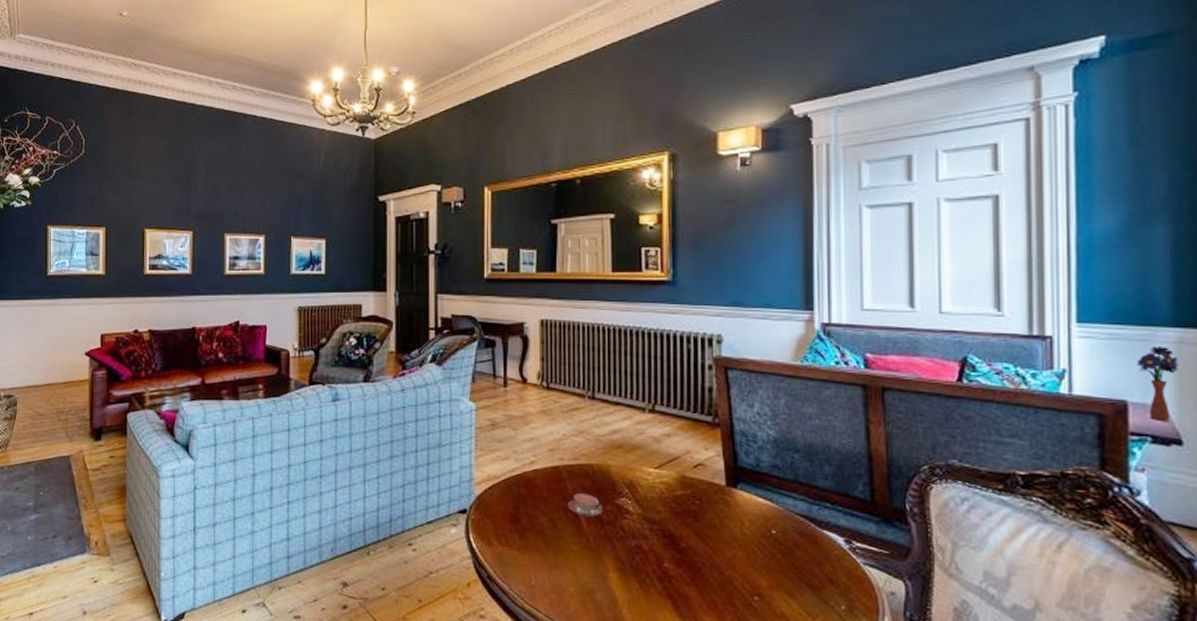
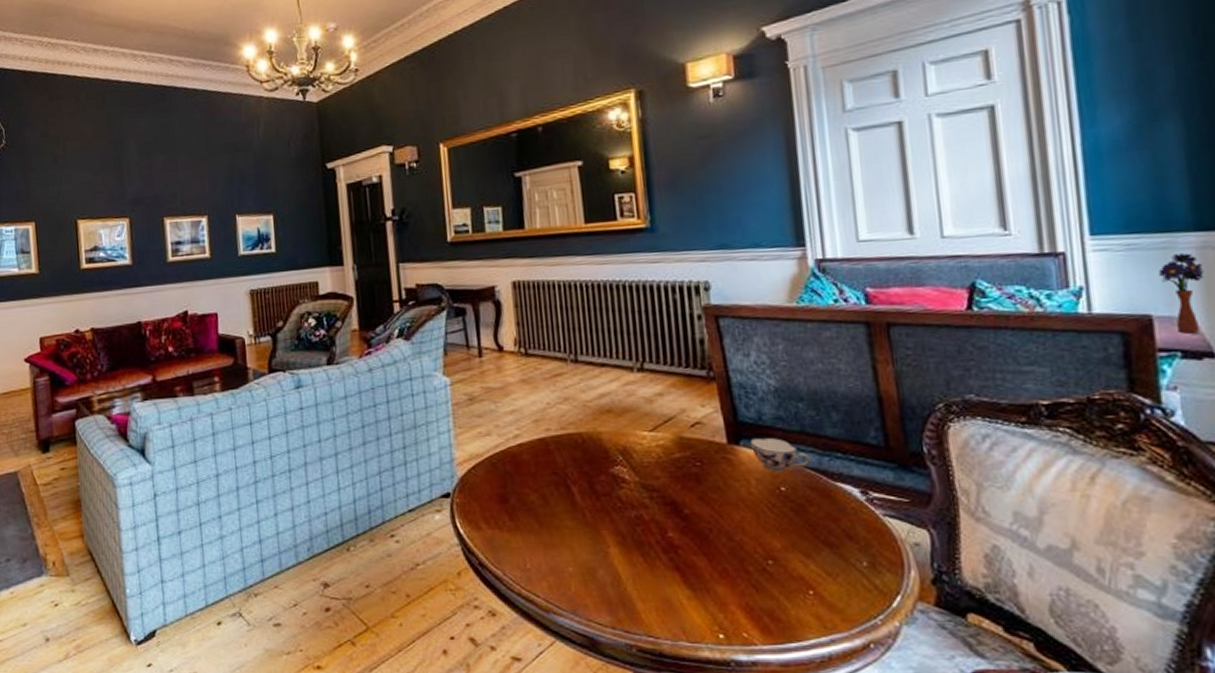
teacup: present [568,493,604,518] -> none [559,465,598,491]
teacup: none [746,482,802,517] -> present [749,437,811,473]

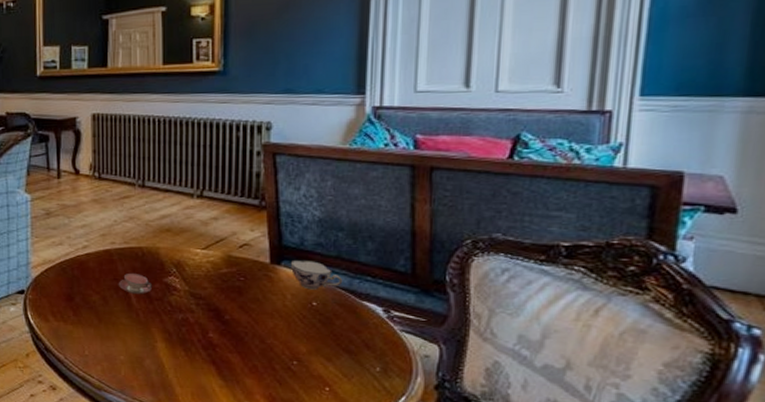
teacup: none [559,465,598,491] -> present [119,274,153,295]
flower arrangement: present [1158,252,1205,334] -> none [698,115,745,190]

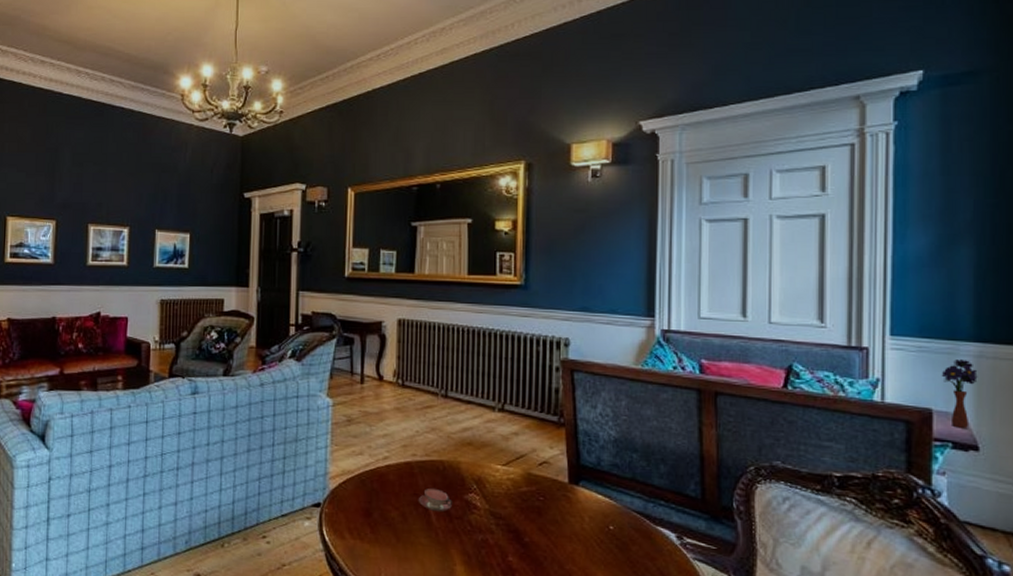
teacup: present [290,259,343,290] -> none [587,480,638,513]
flower arrangement: none [698,115,745,190] -> present [941,358,978,428]

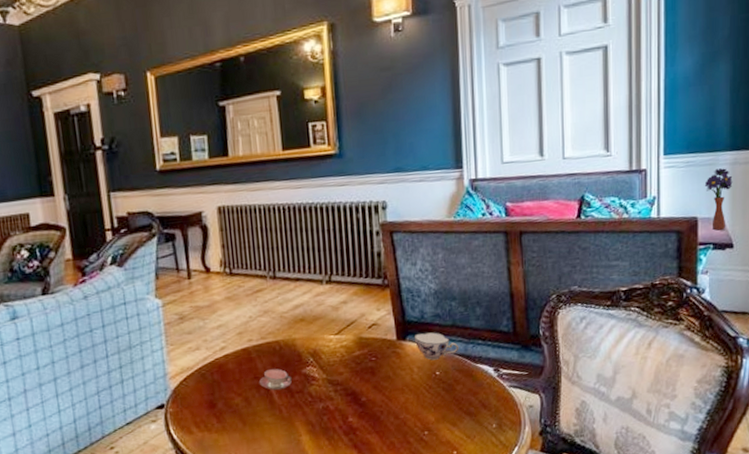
teacup: none [587,480,638,513] -> present [414,332,459,361]

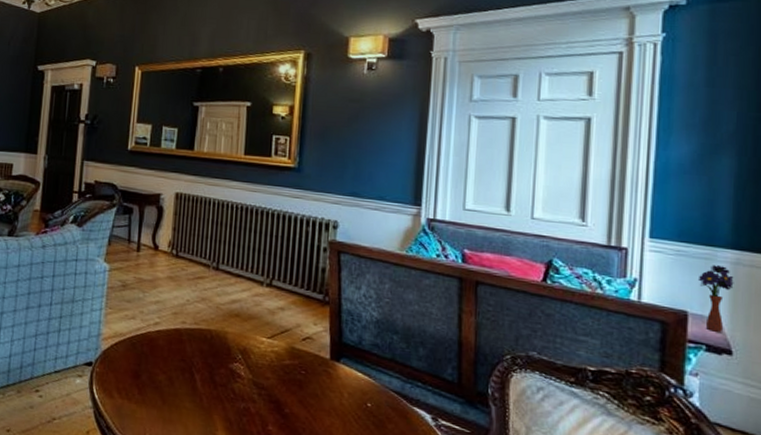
teacup: present [260,368,293,391] -> none [186,355,219,379]
teacup: present [414,332,459,361] -> none [348,358,396,391]

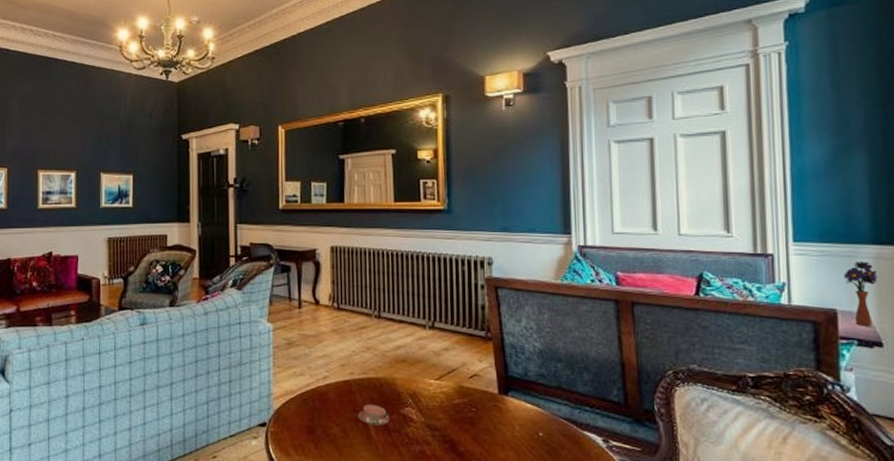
teacup: none [186,355,219,379] -> present [358,405,391,427]

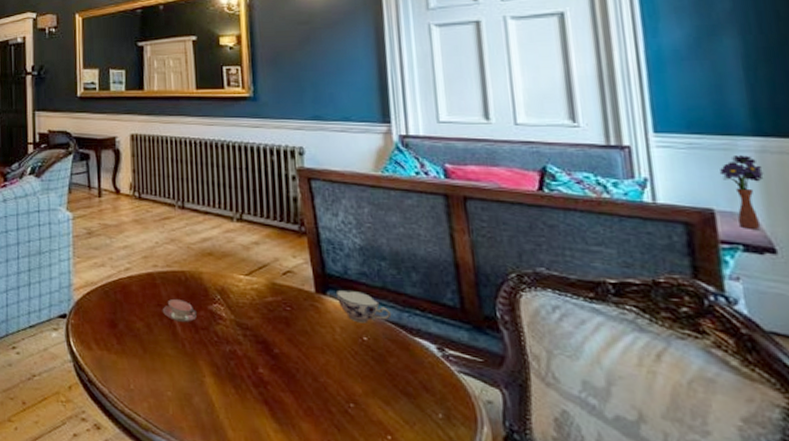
teacup: none [516,390,565,420] -> present [335,289,392,323]

